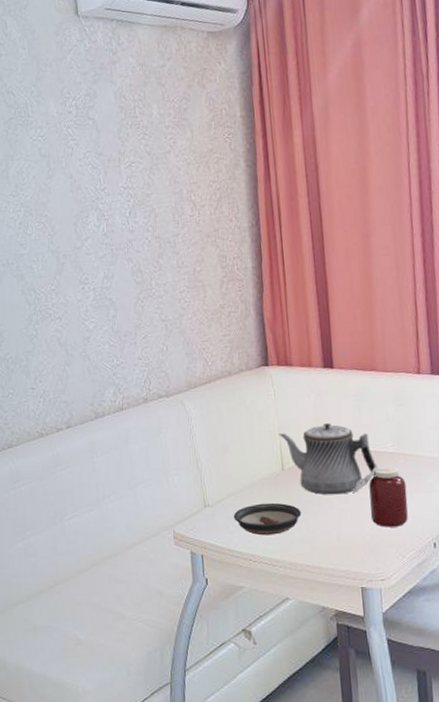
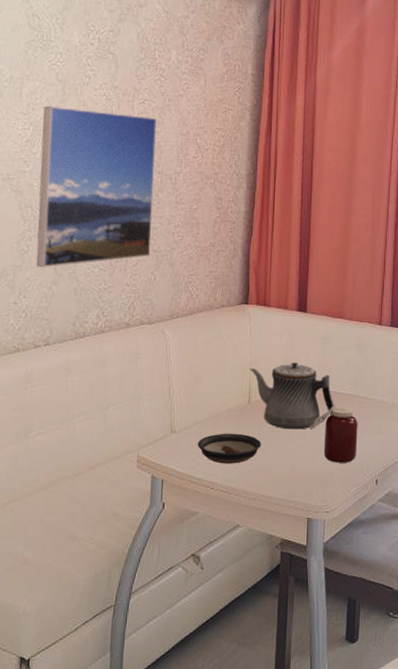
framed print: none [31,179,159,351] -> present [36,106,157,268]

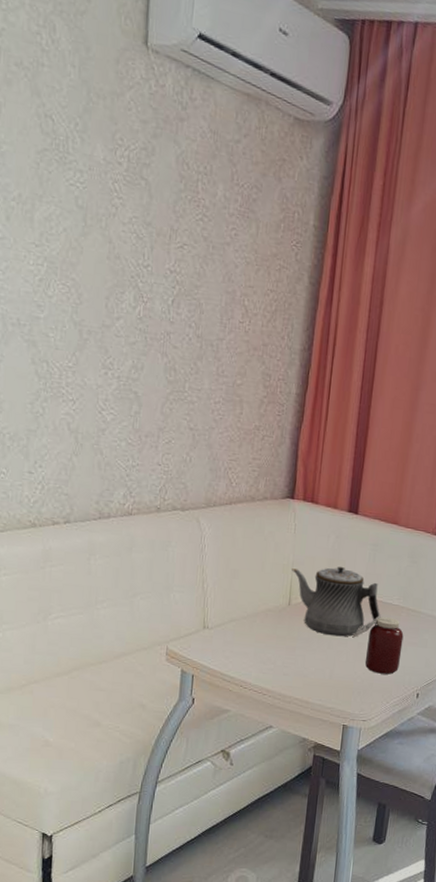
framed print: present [36,106,157,268] -> none [53,238,197,436]
saucer: present [197,433,261,464] -> none [231,633,300,666]

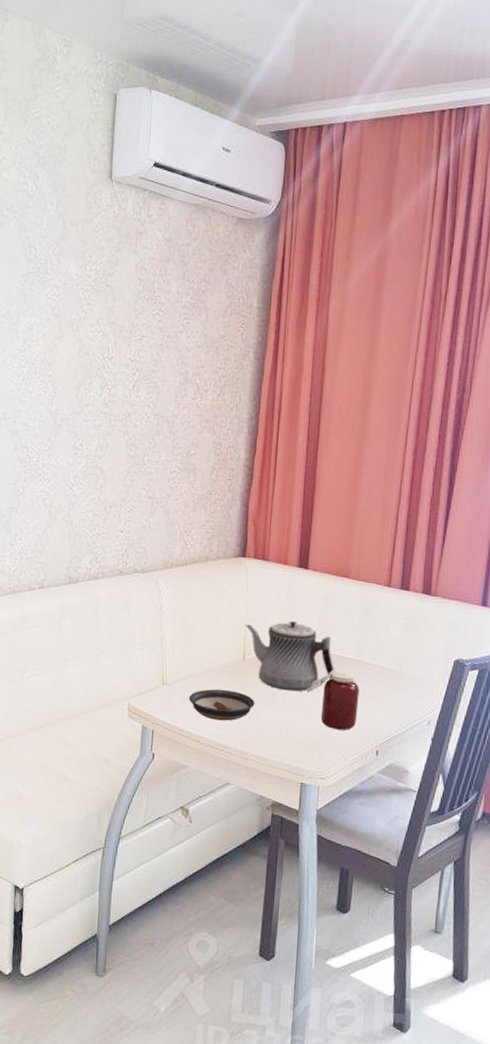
saucer: none [231,633,300,666] -> present [188,689,255,721]

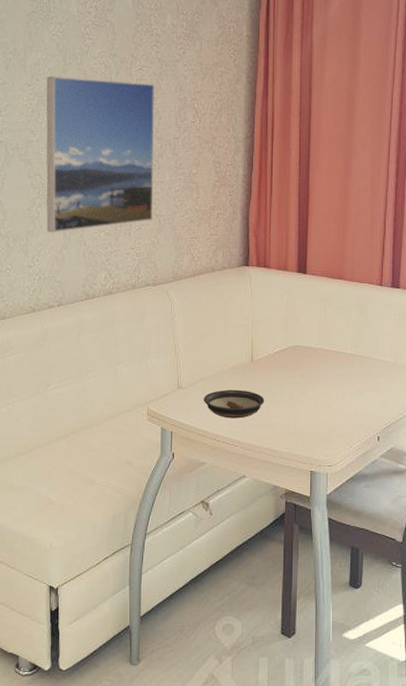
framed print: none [31,342,154,511] -> present [45,75,155,233]
teapot: present [245,621,335,692] -> none [252,323,336,387]
jar: present [307,668,360,730] -> none [311,363,359,420]

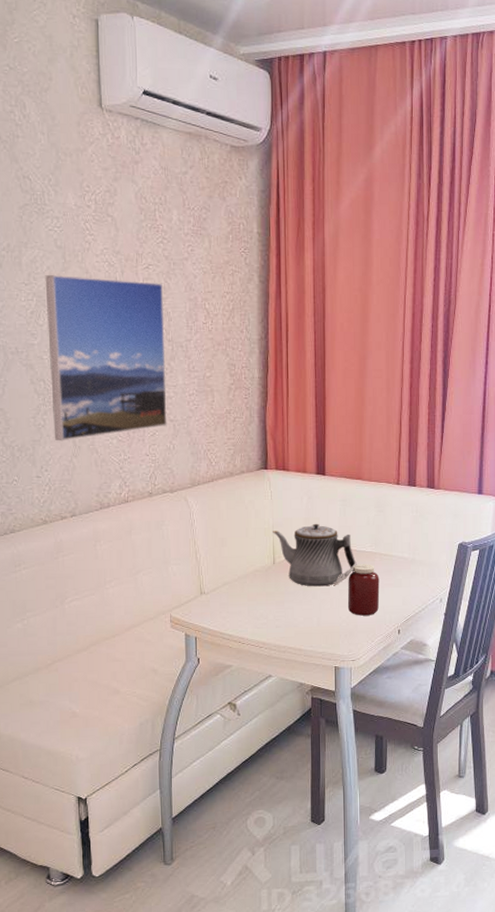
saucer: present [203,389,265,419] -> none [226,592,288,621]
teapot: none [252,323,336,387] -> present [273,524,357,587]
jar: none [311,363,359,420] -> present [333,562,380,616]

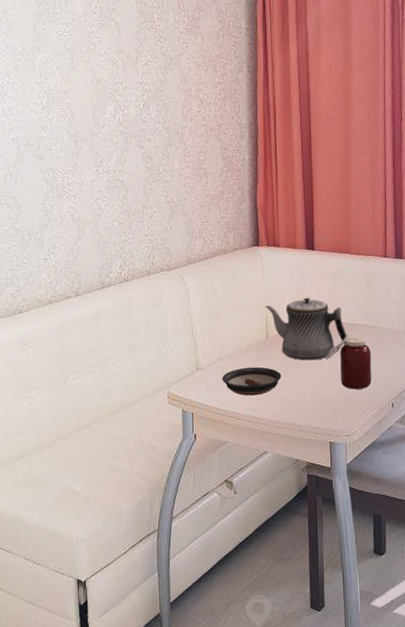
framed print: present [45,274,167,441] -> none [55,73,165,225]
saucer: none [226,592,288,621] -> present [222,367,282,396]

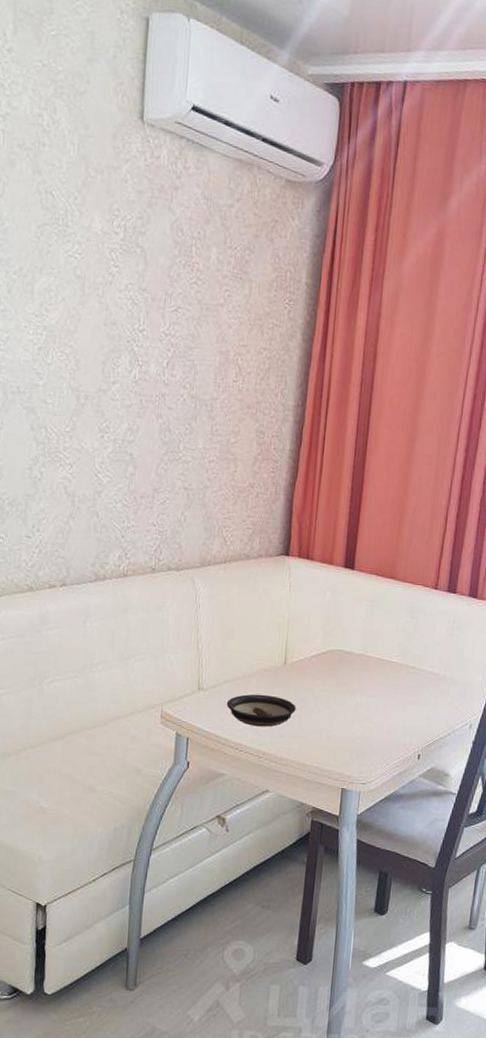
teapot: present [265,298,348,361] -> none [287,624,379,696]
jar: present [326,335,372,389] -> none [350,672,403,735]

